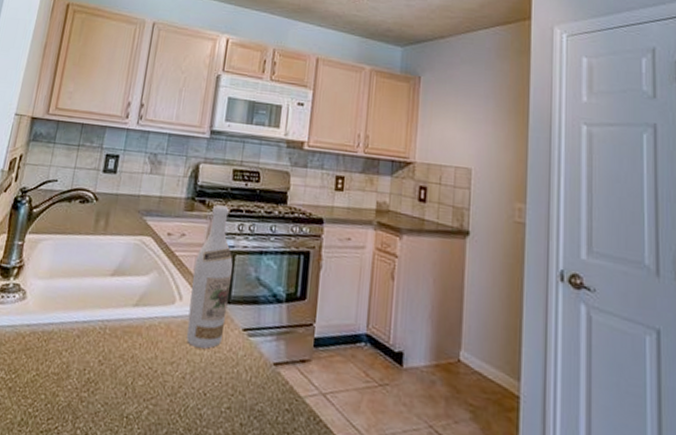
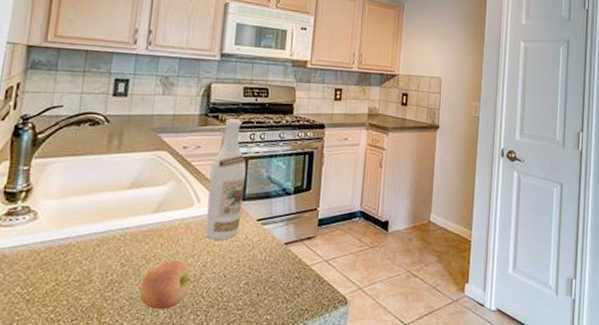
apple: none [114,365,169,425] -> present [139,261,192,310]

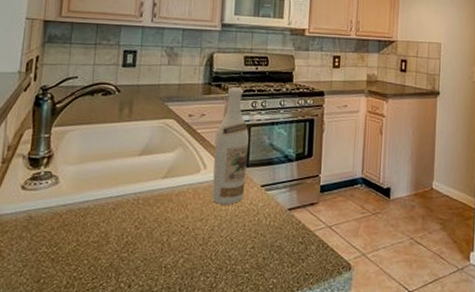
apple: present [139,261,192,310] -> none [153,224,201,271]

